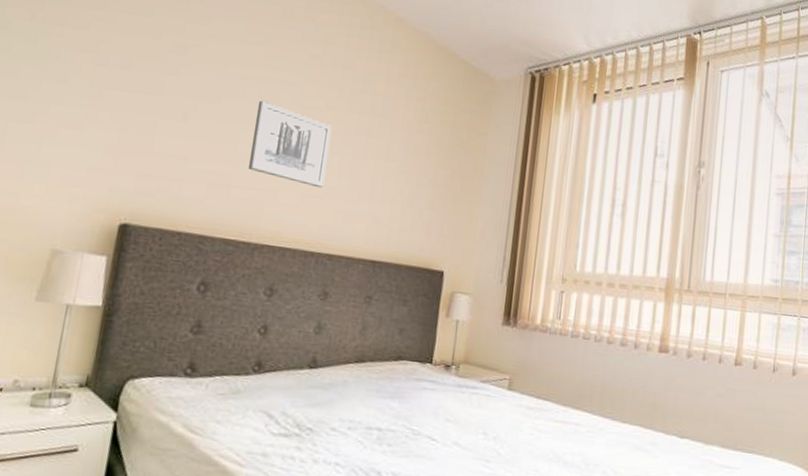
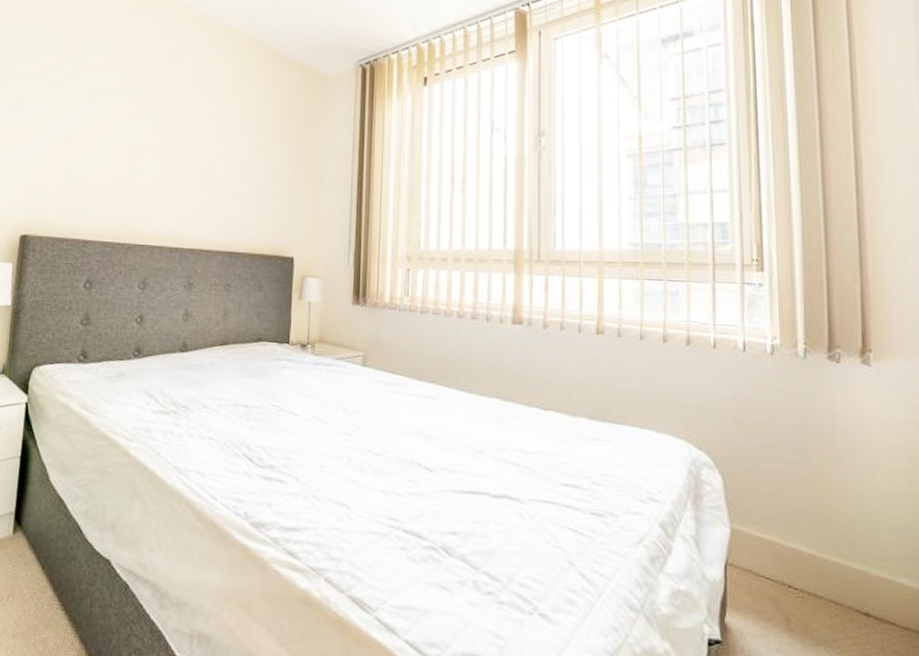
wall art: present [249,100,332,188] -> none [119,119,186,191]

